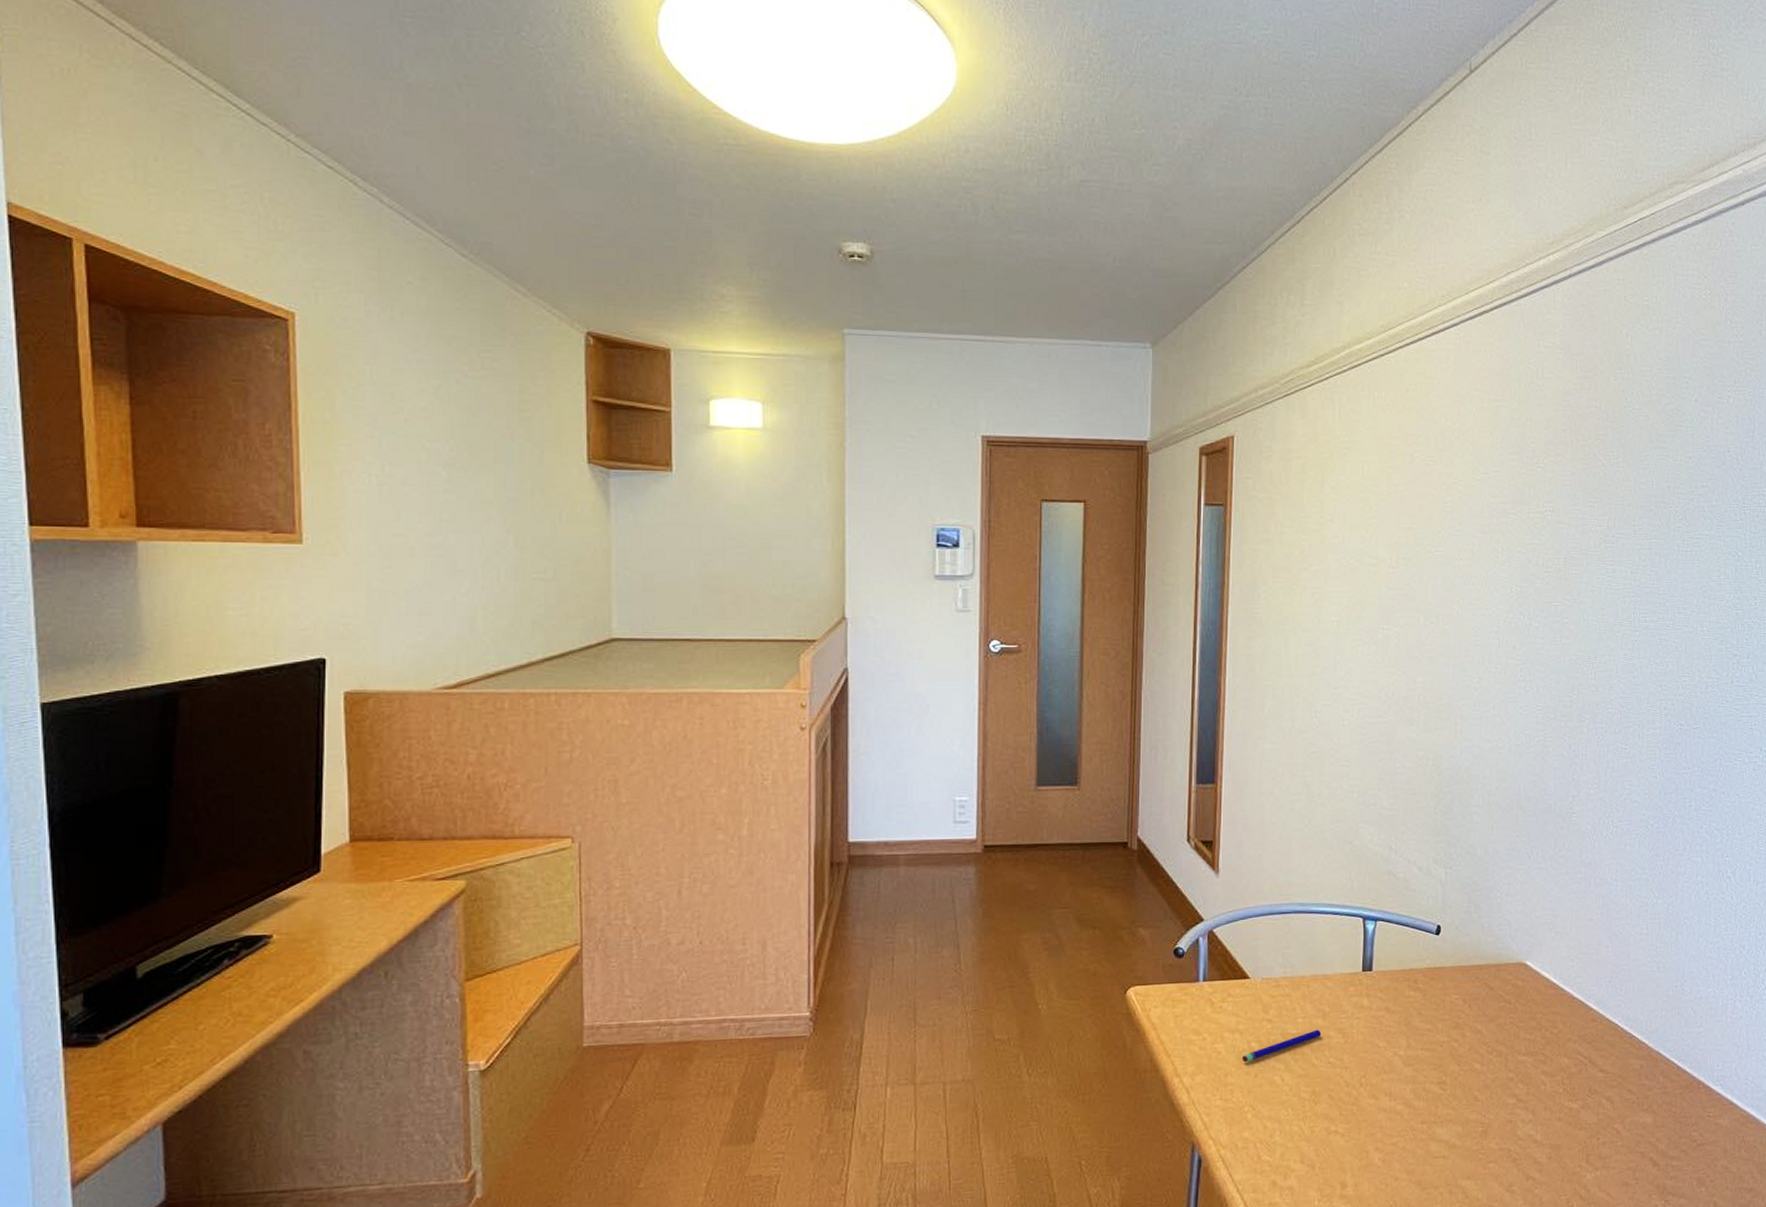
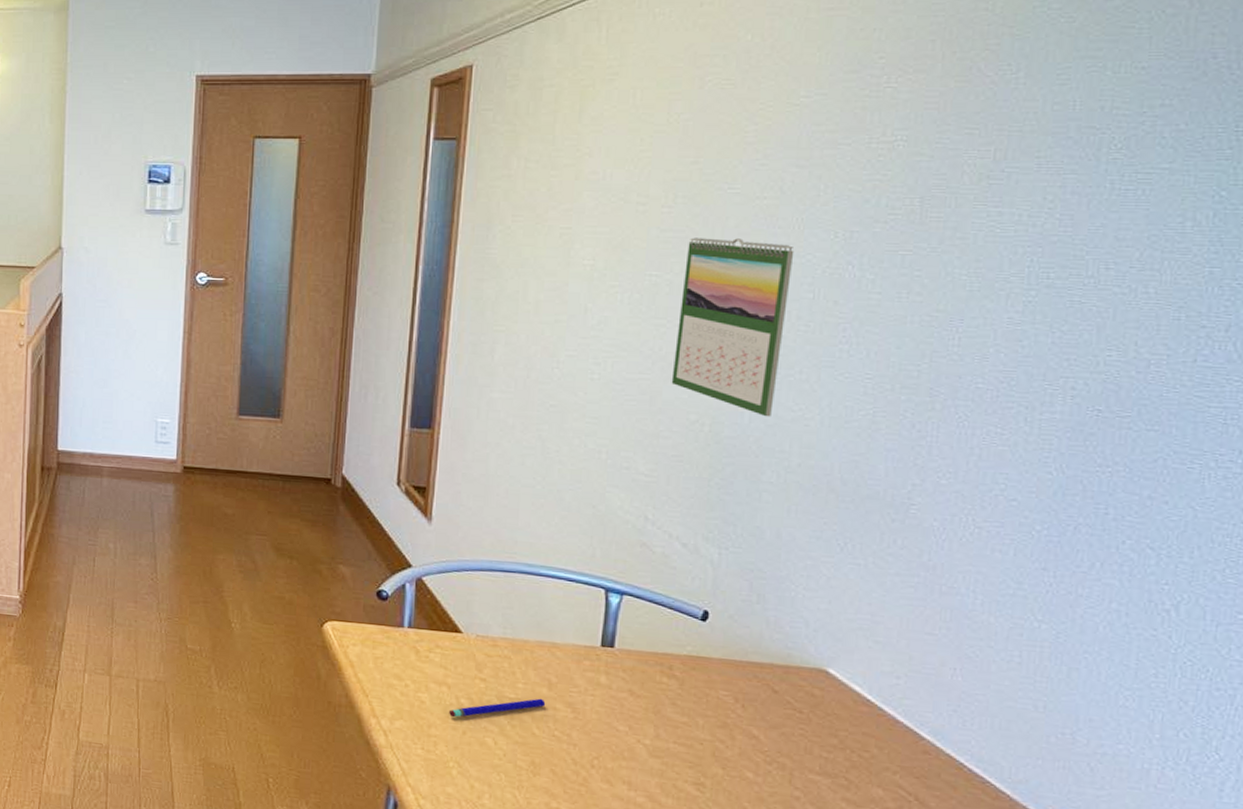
calendar: none [1403,594,1484,749] -> present [671,237,794,417]

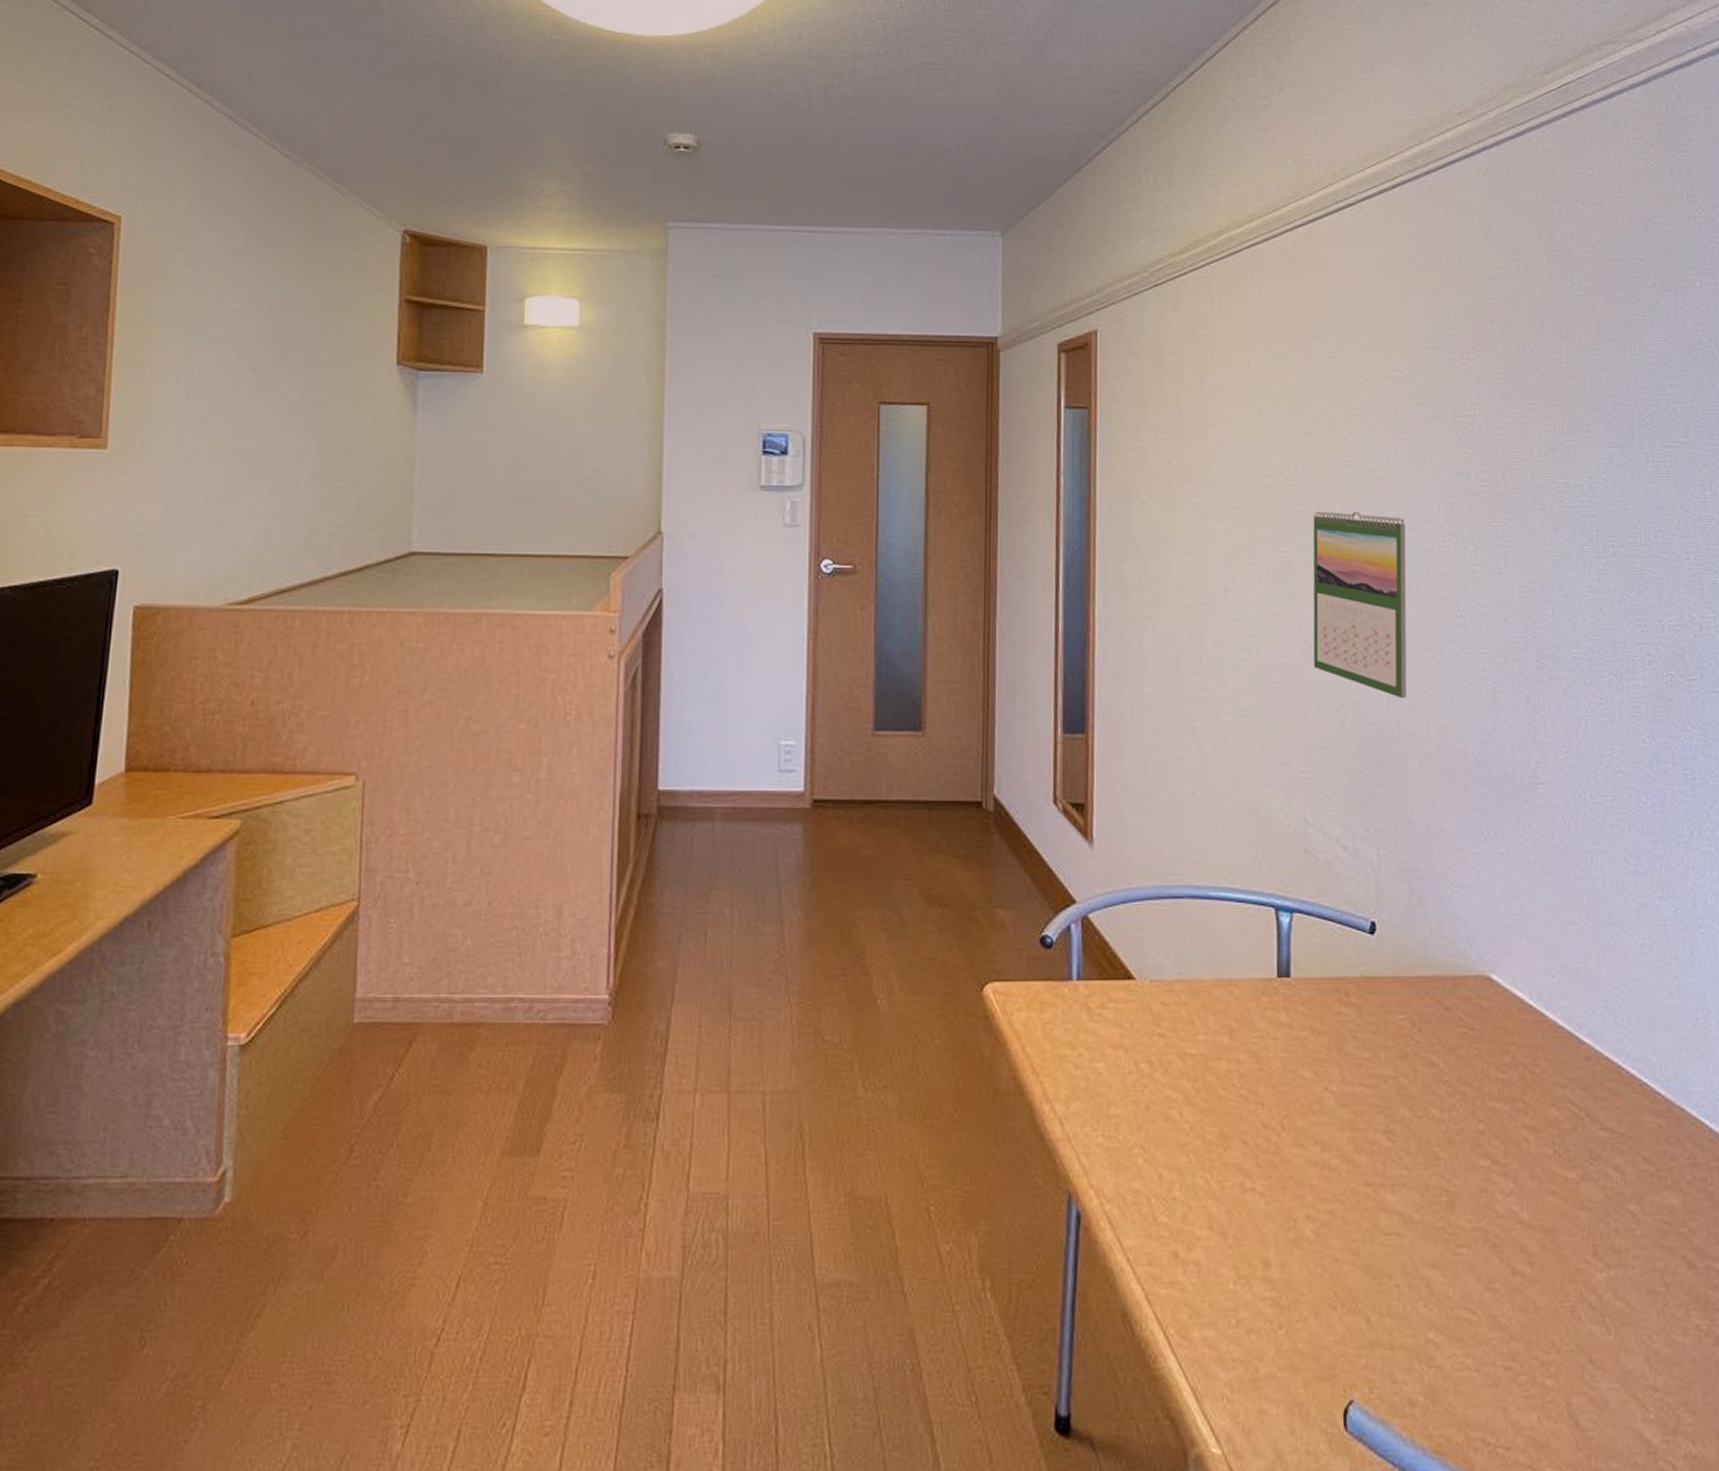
pen: present [449,698,546,718] -> none [1129,1050,1229,1089]

